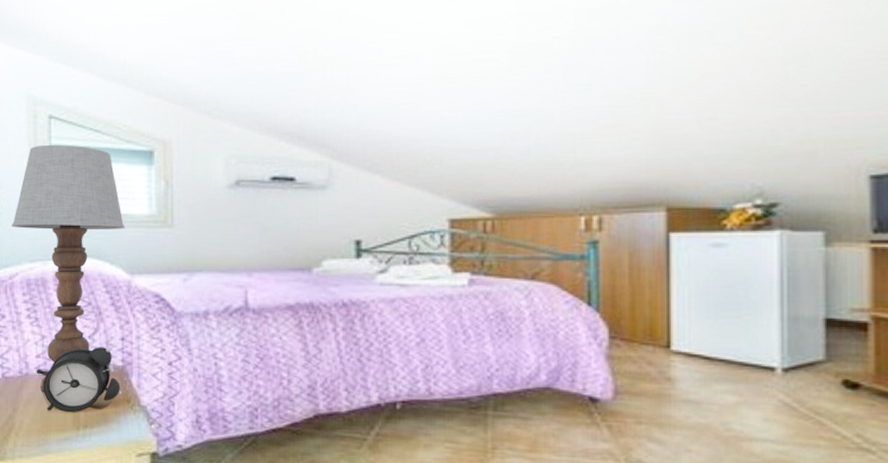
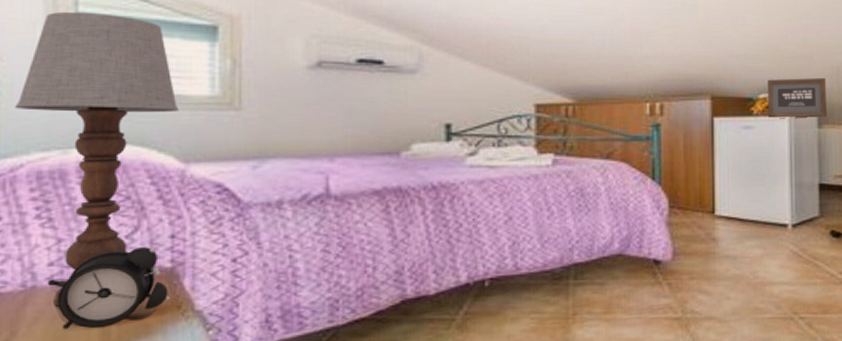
picture frame: none [746,180,839,233] -> present [767,77,827,118]

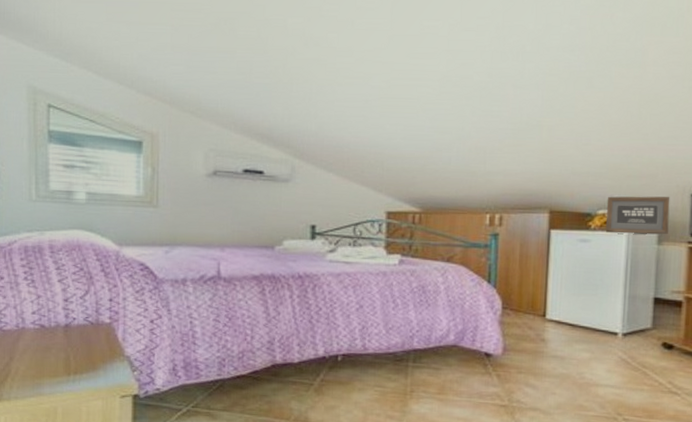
table lamp: present [15,11,179,307] -> none [11,130,115,343]
alarm clock: present [47,247,170,329] -> none [31,306,109,362]

